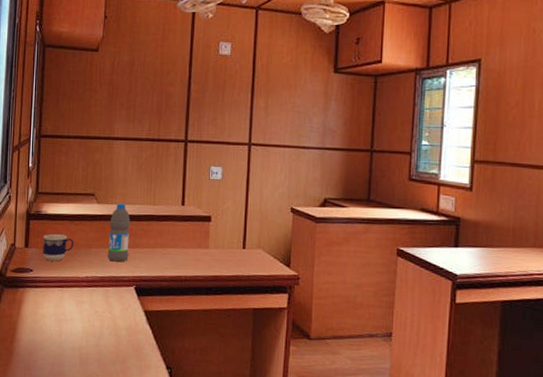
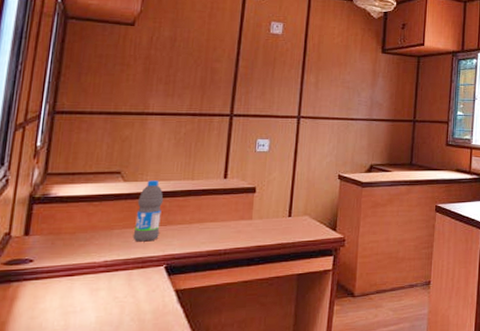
cup: present [43,233,74,262] -> none [48,217,91,248]

